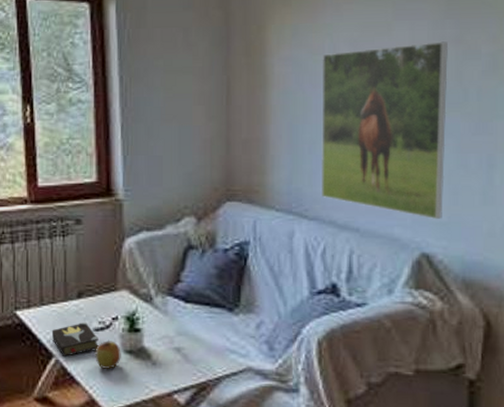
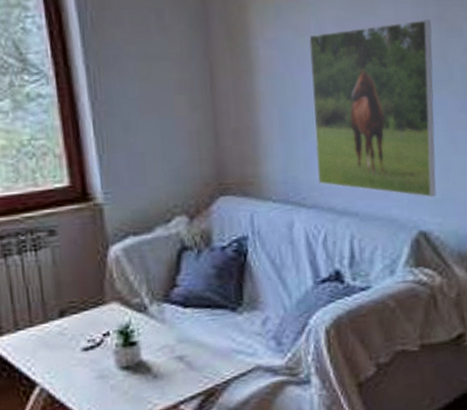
hardback book: present [51,321,99,356] -> none [32,342,90,383]
apple: present [95,339,121,370] -> none [86,358,117,391]

